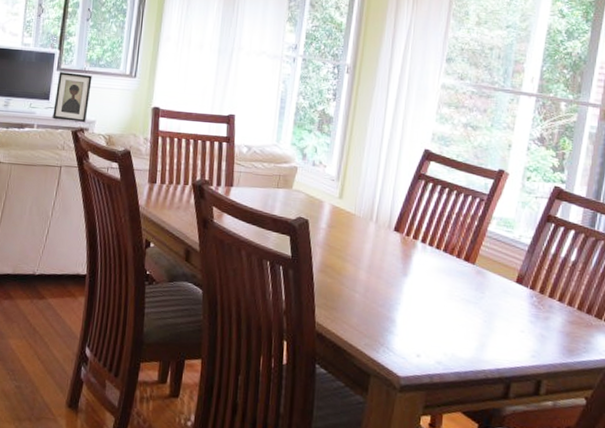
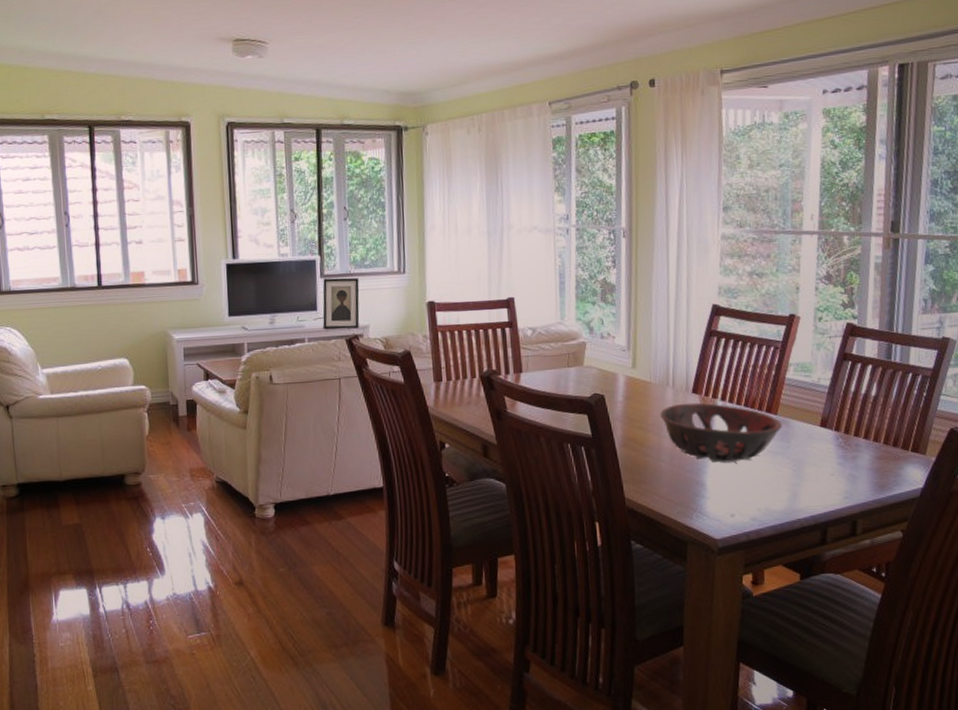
decorative bowl: none [360,239,478,304] -> present [660,402,782,462]

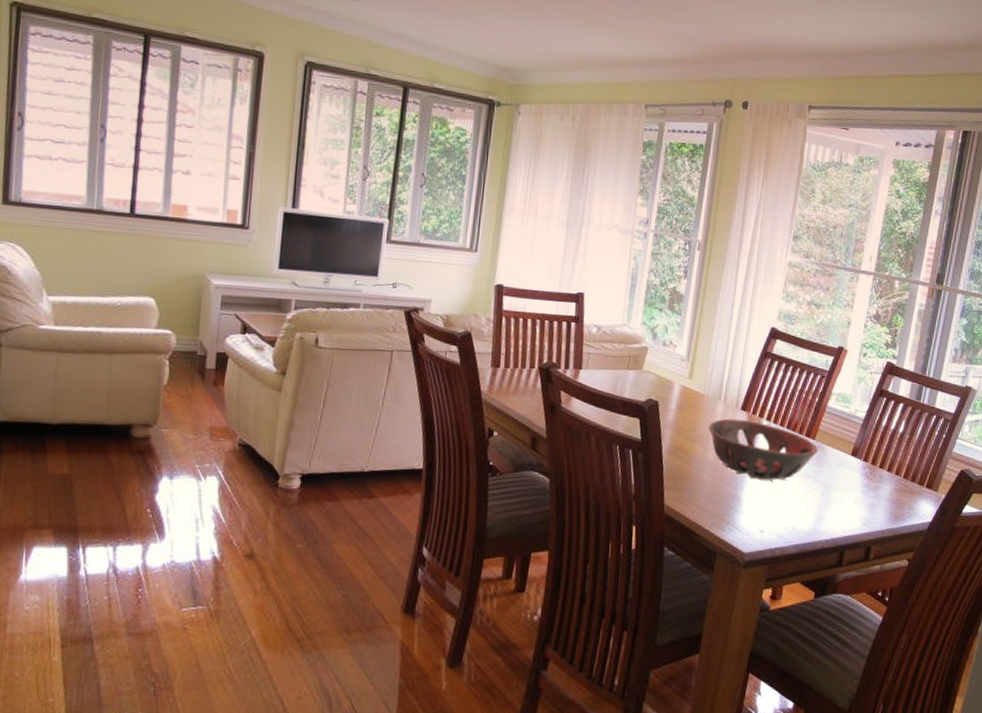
picture frame: present [322,277,360,330] -> none [382,244,427,302]

